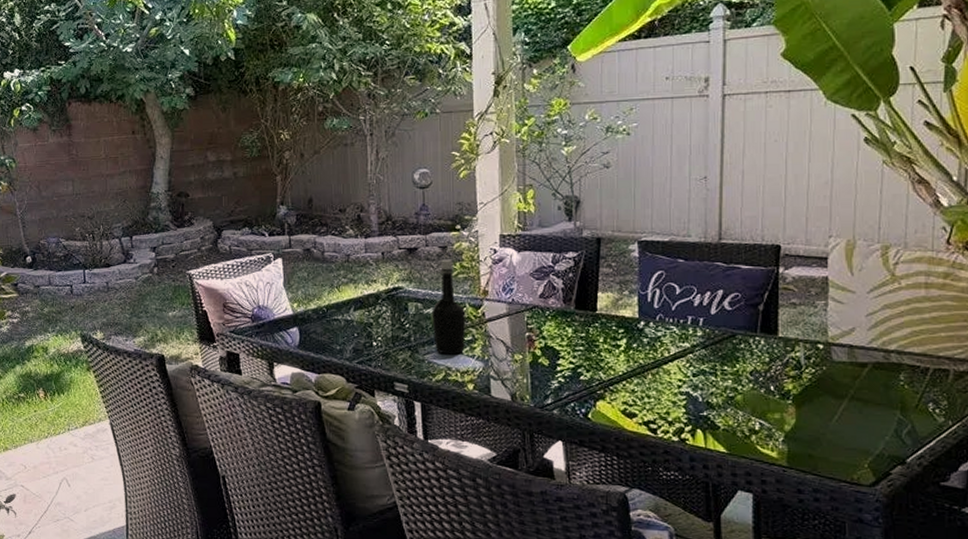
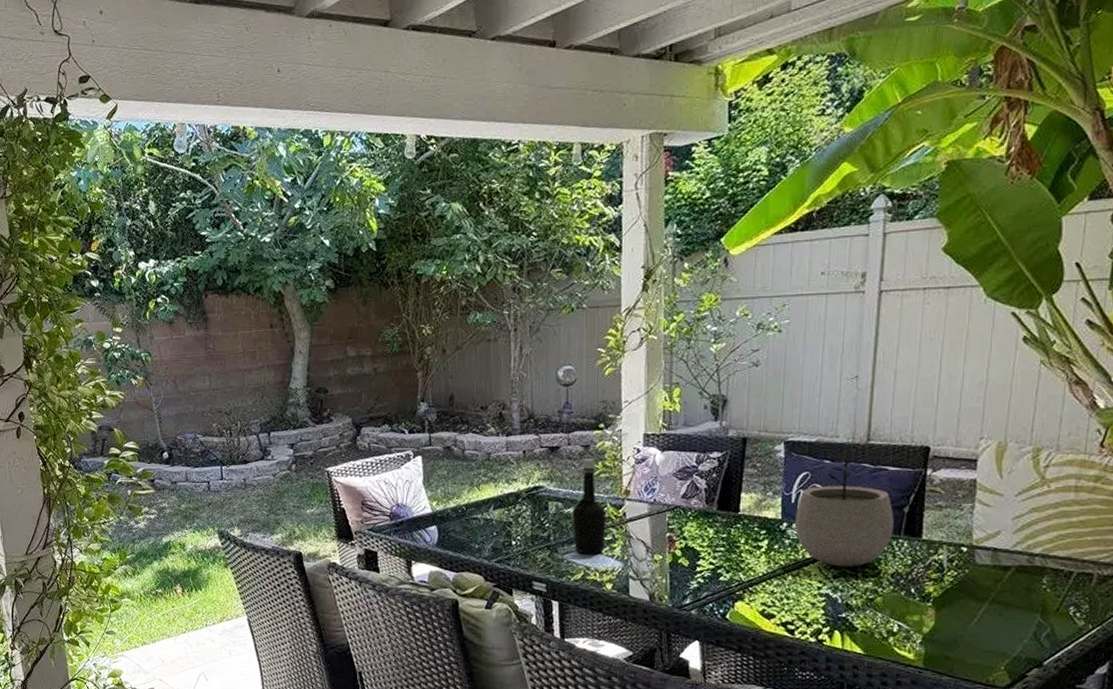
plant pot: none [652,259,750,365] -> present [795,460,894,567]

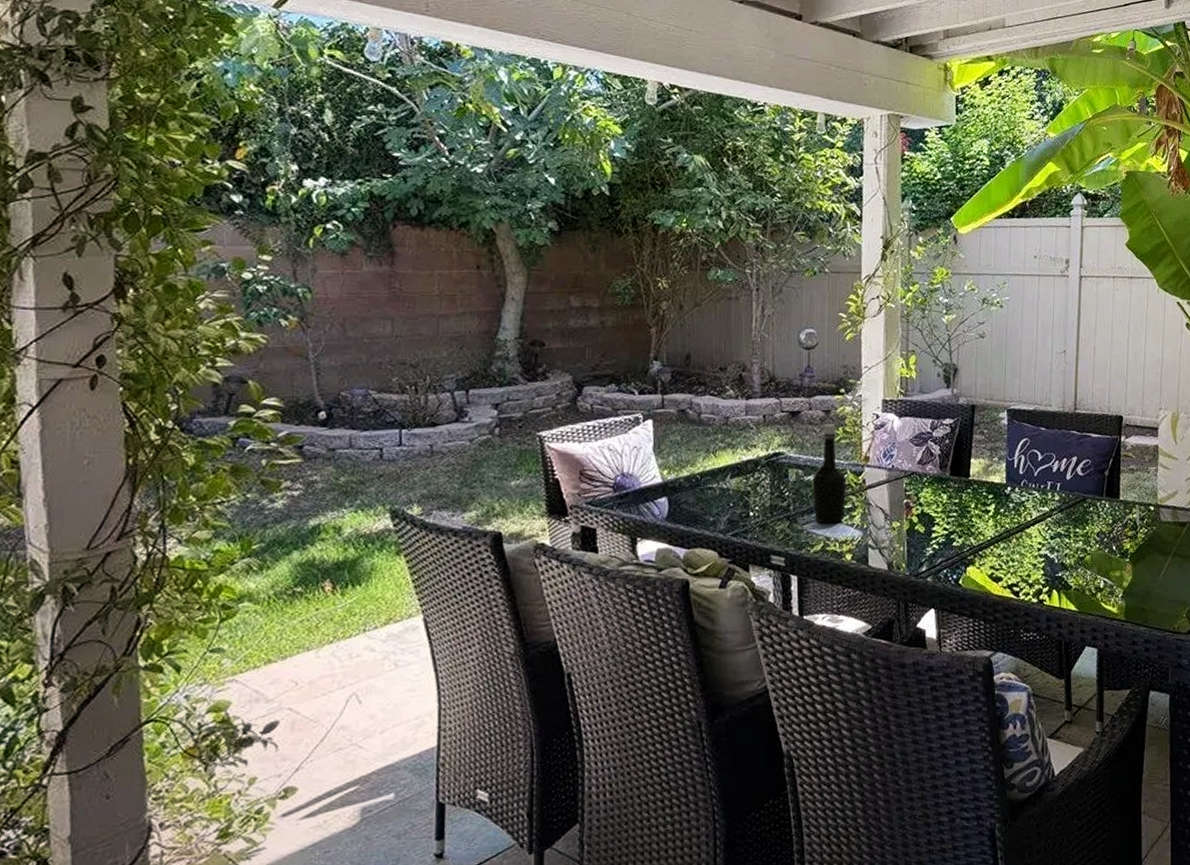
plant pot: present [795,460,894,567] -> none [1018,427,1097,528]

